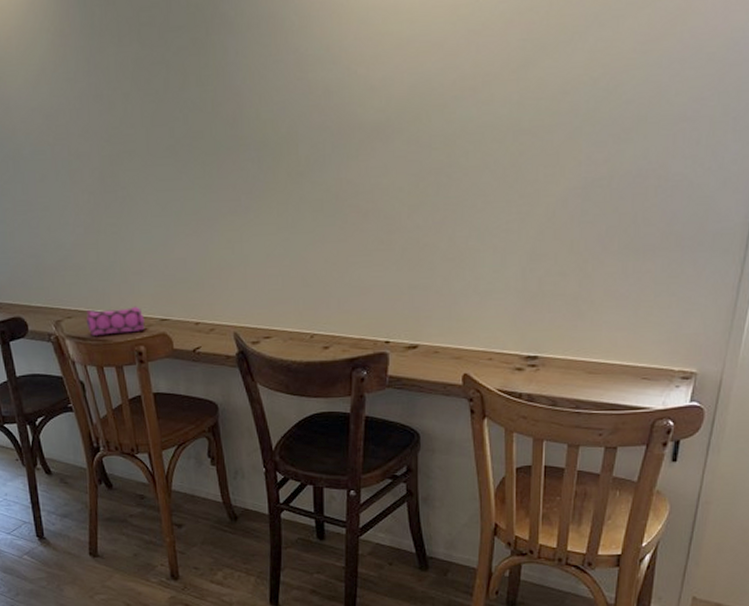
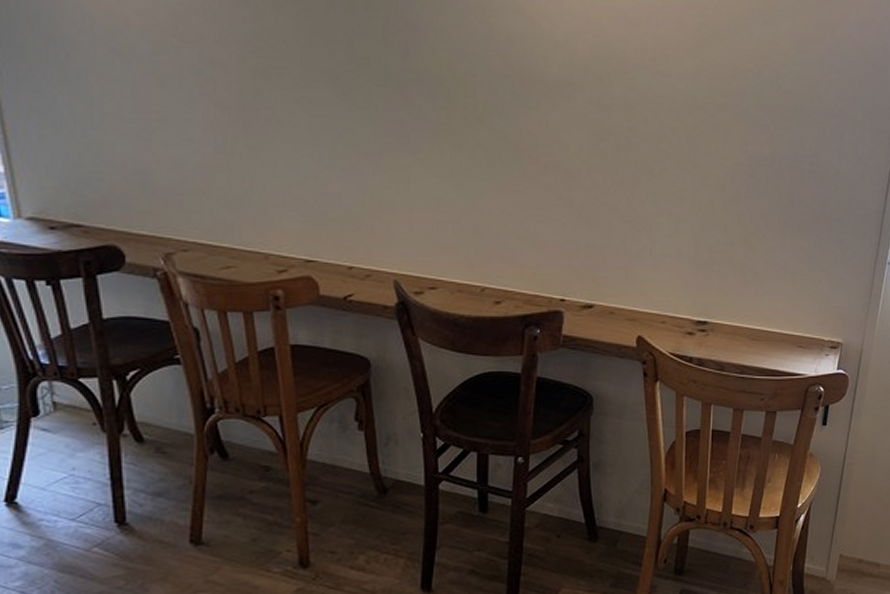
pencil case: present [86,306,145,336] -> none [207,242,285,275]

